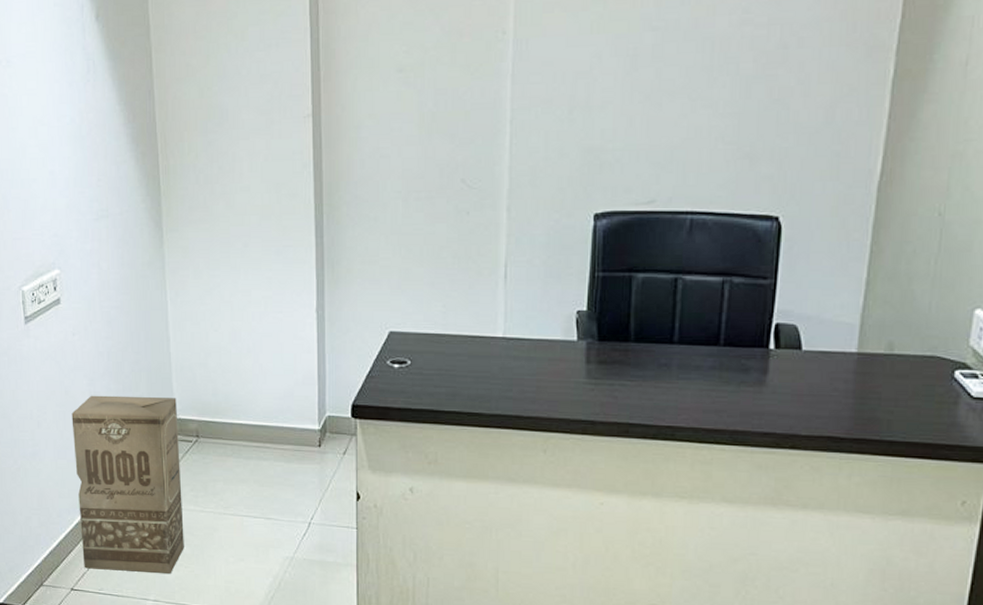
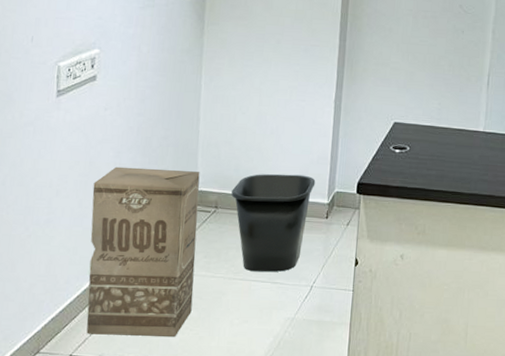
waste bin: none [212,397,303,507] -> present [231,174,316,272]

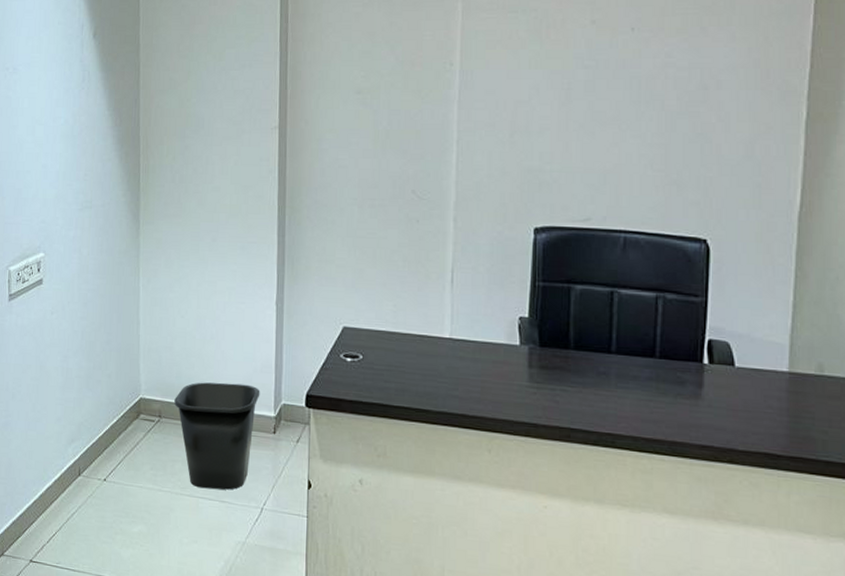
cardboard box: present [86,166,200,337] -> none [44,371,143,551]

